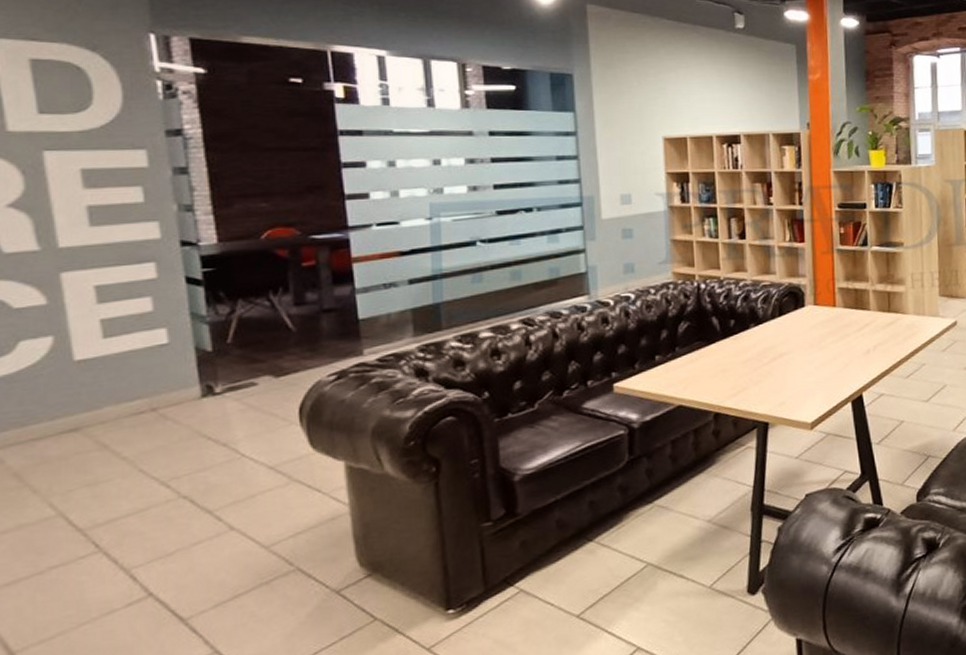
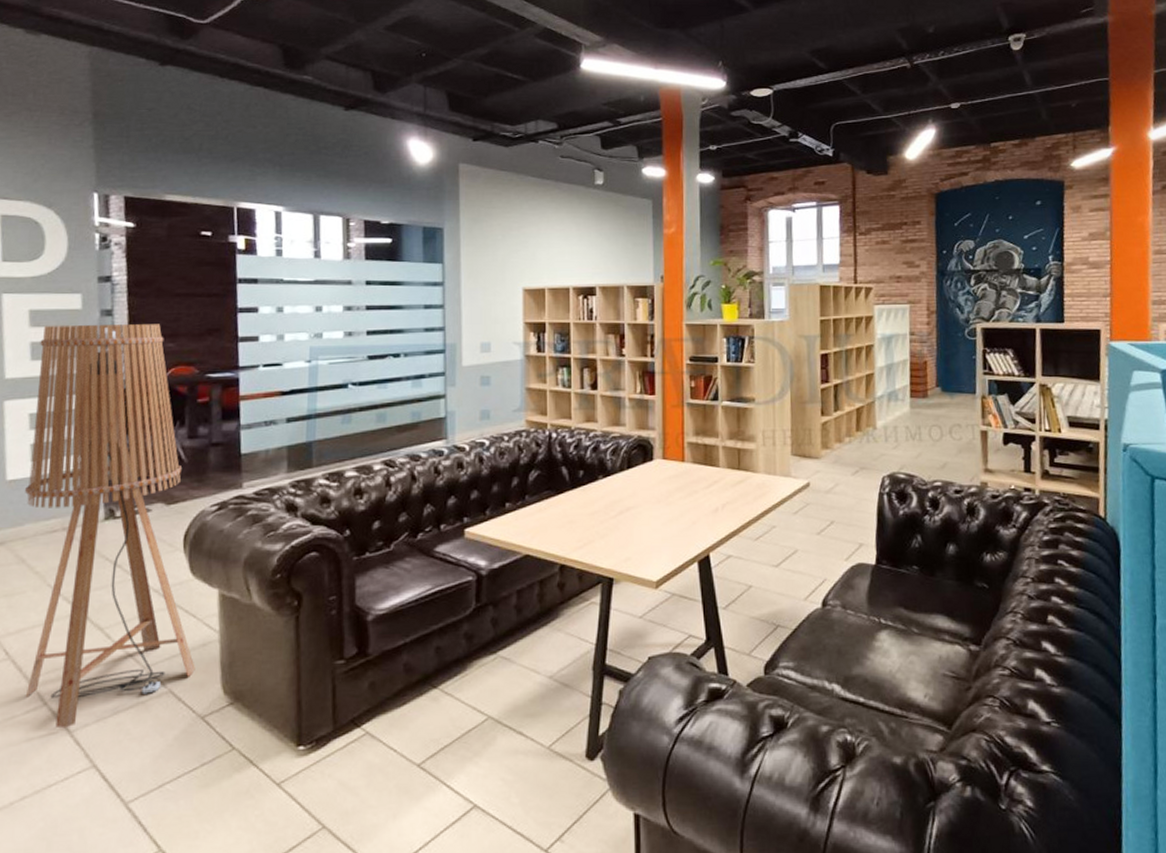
floor lamp: none [99,182,325,618] -> present [25,324,195,729]

